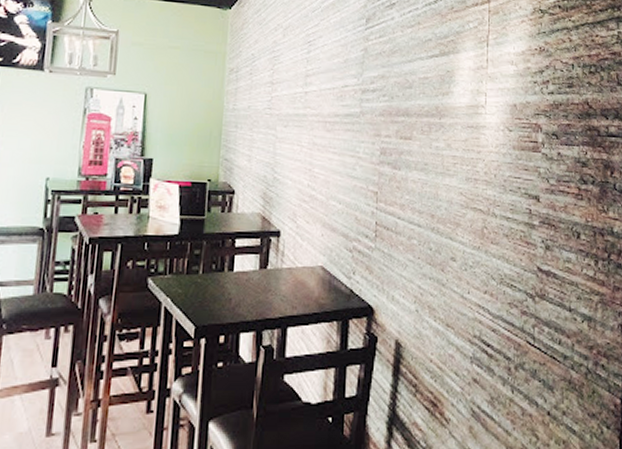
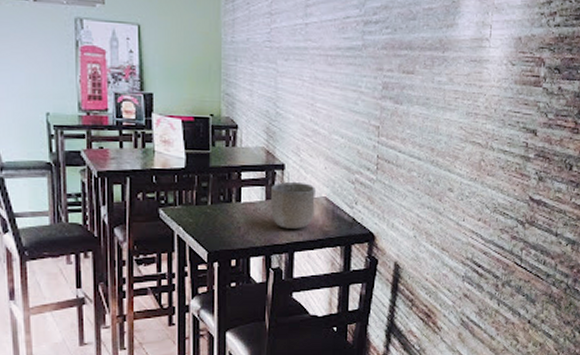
bowl: none [264,249,312,301] -> present [270,181,315,229]

